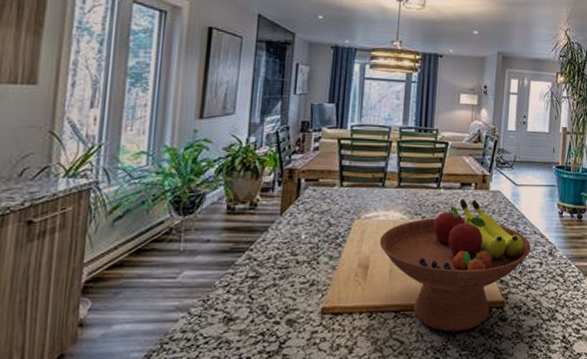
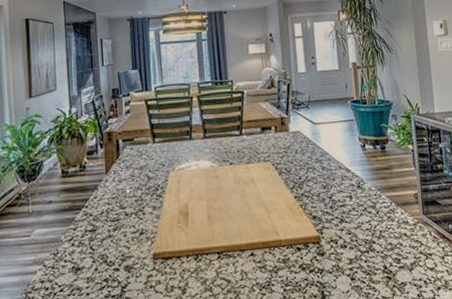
fruit bowl: present [379,198,532,332] -> none [194,142,339,269]

